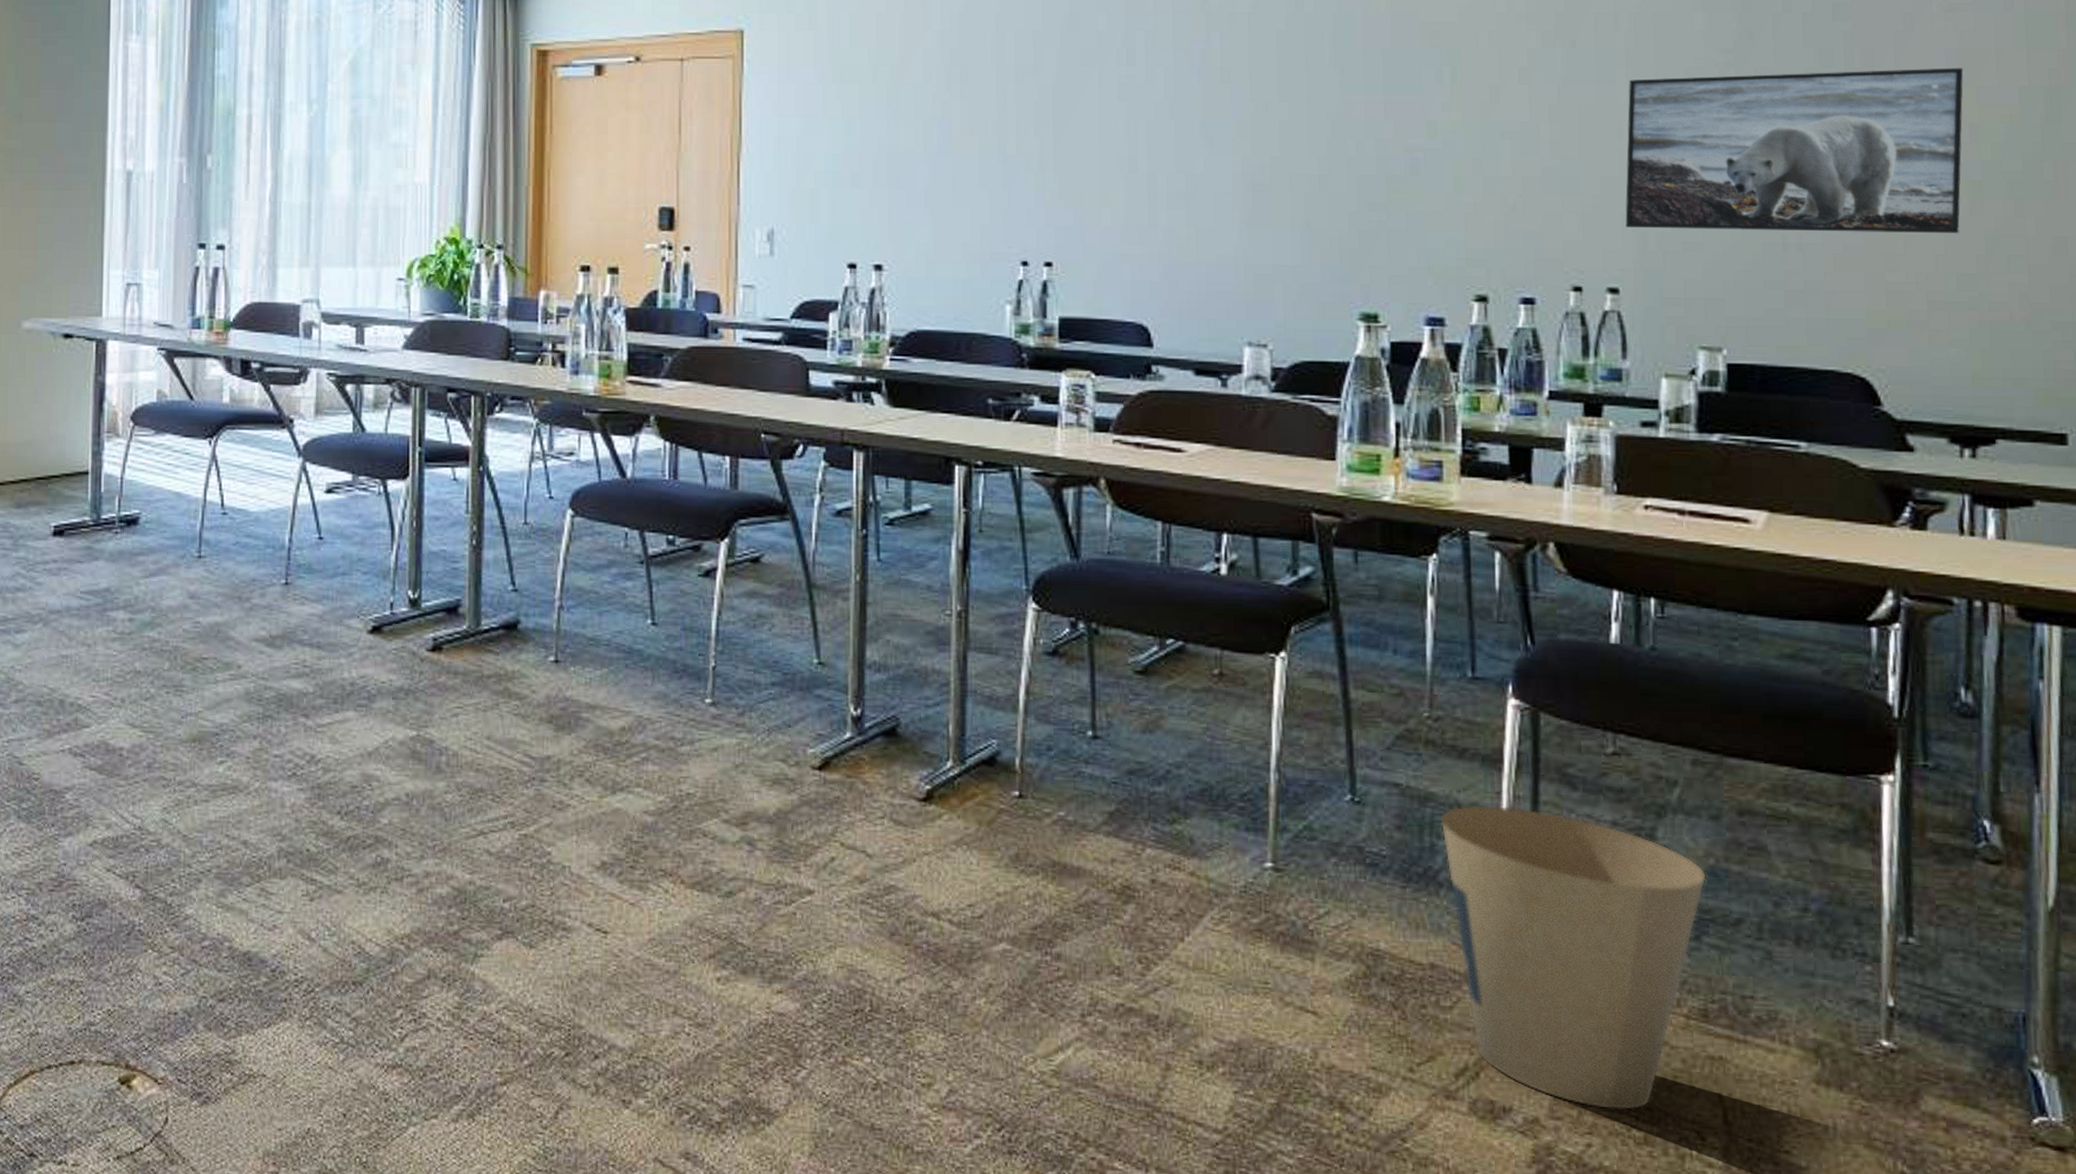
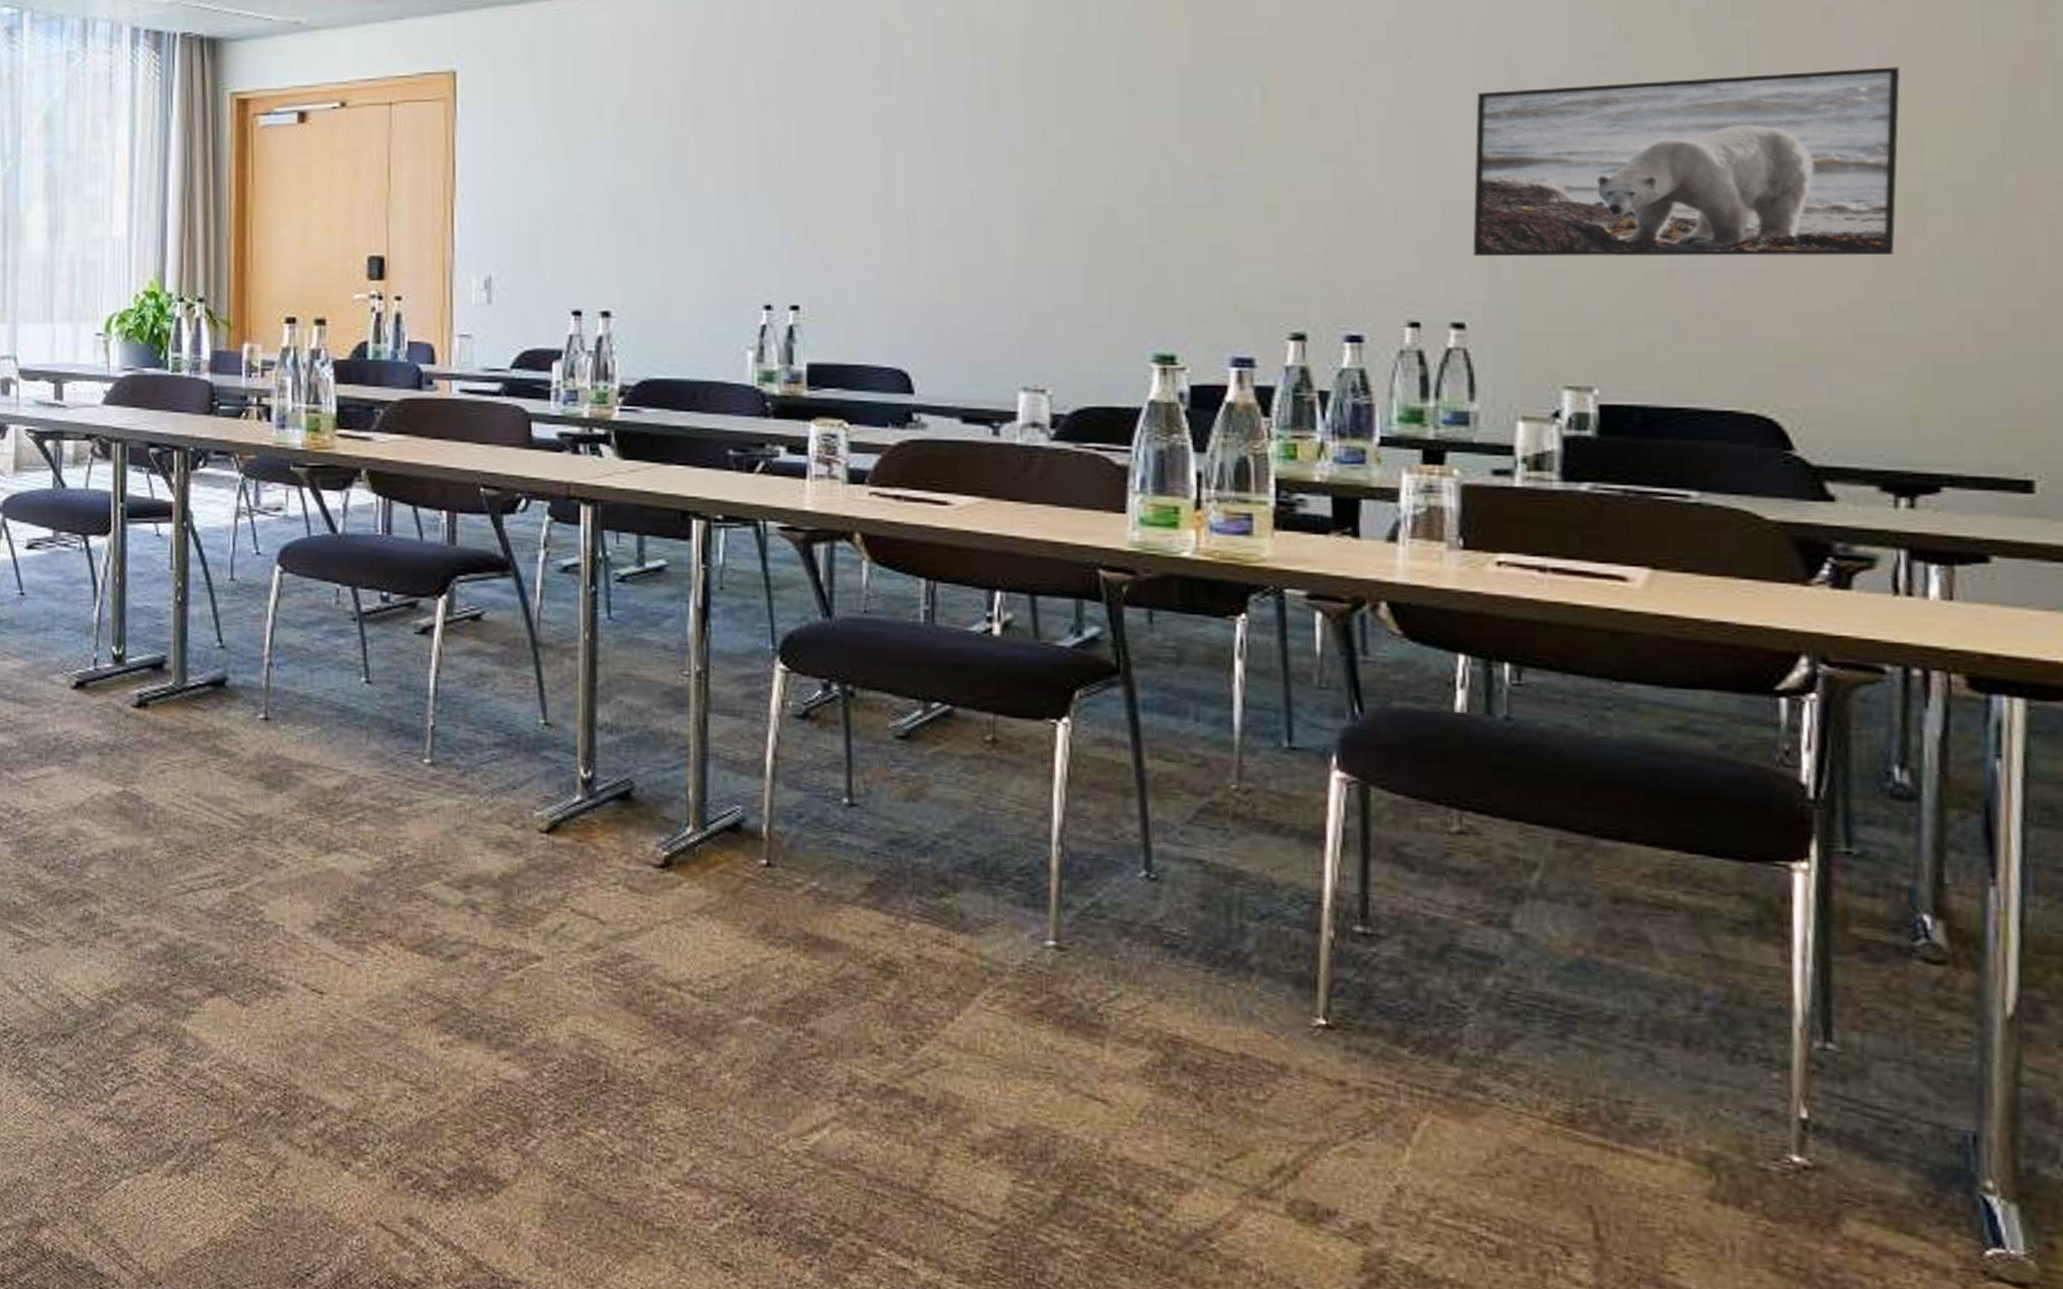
trash can: present [1440,804,1706,1111] -> none [1251,884,1573,1221]

